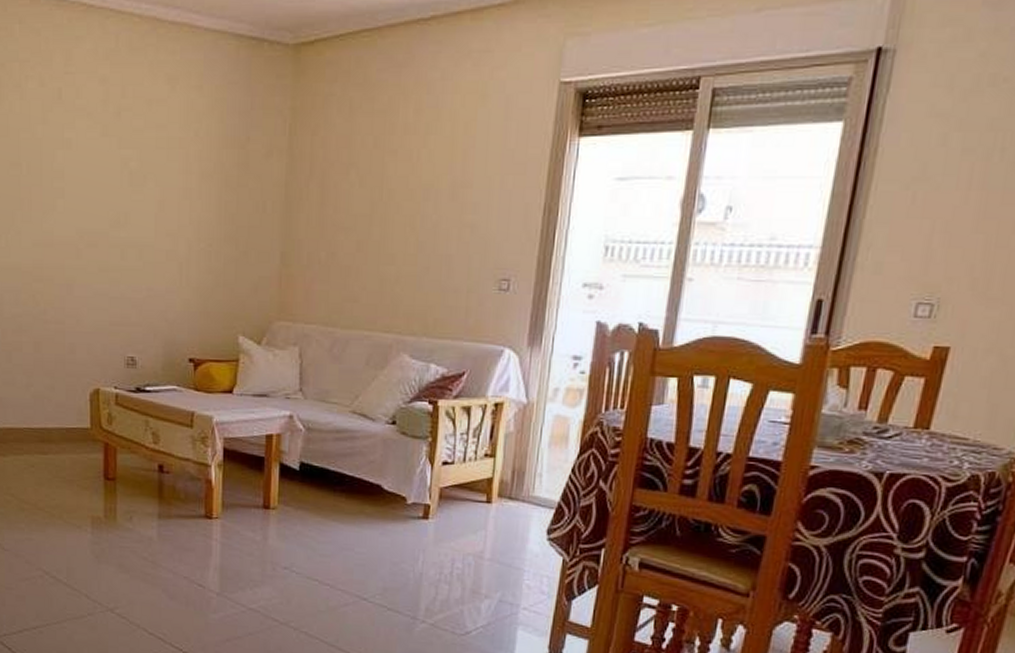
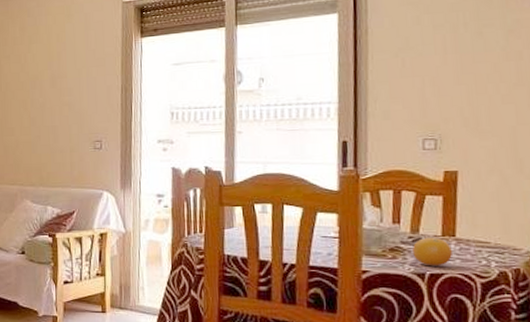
fruit: none [875,428,922,465] -> present [413,237,452,266]

